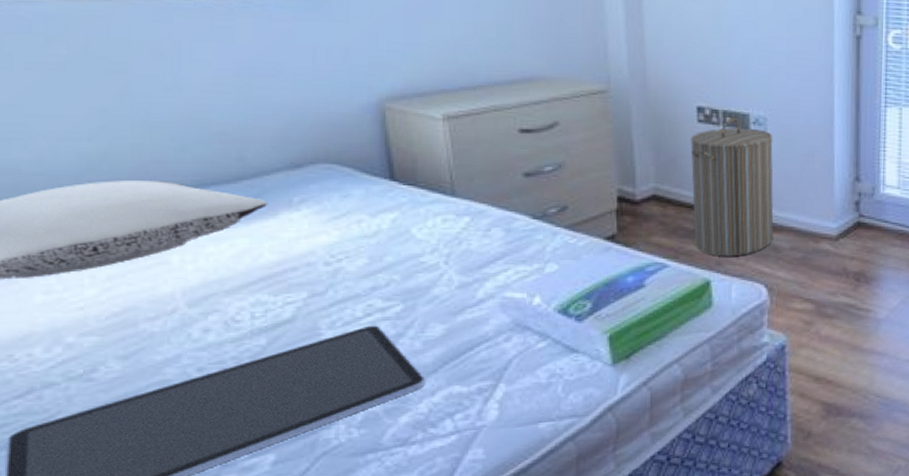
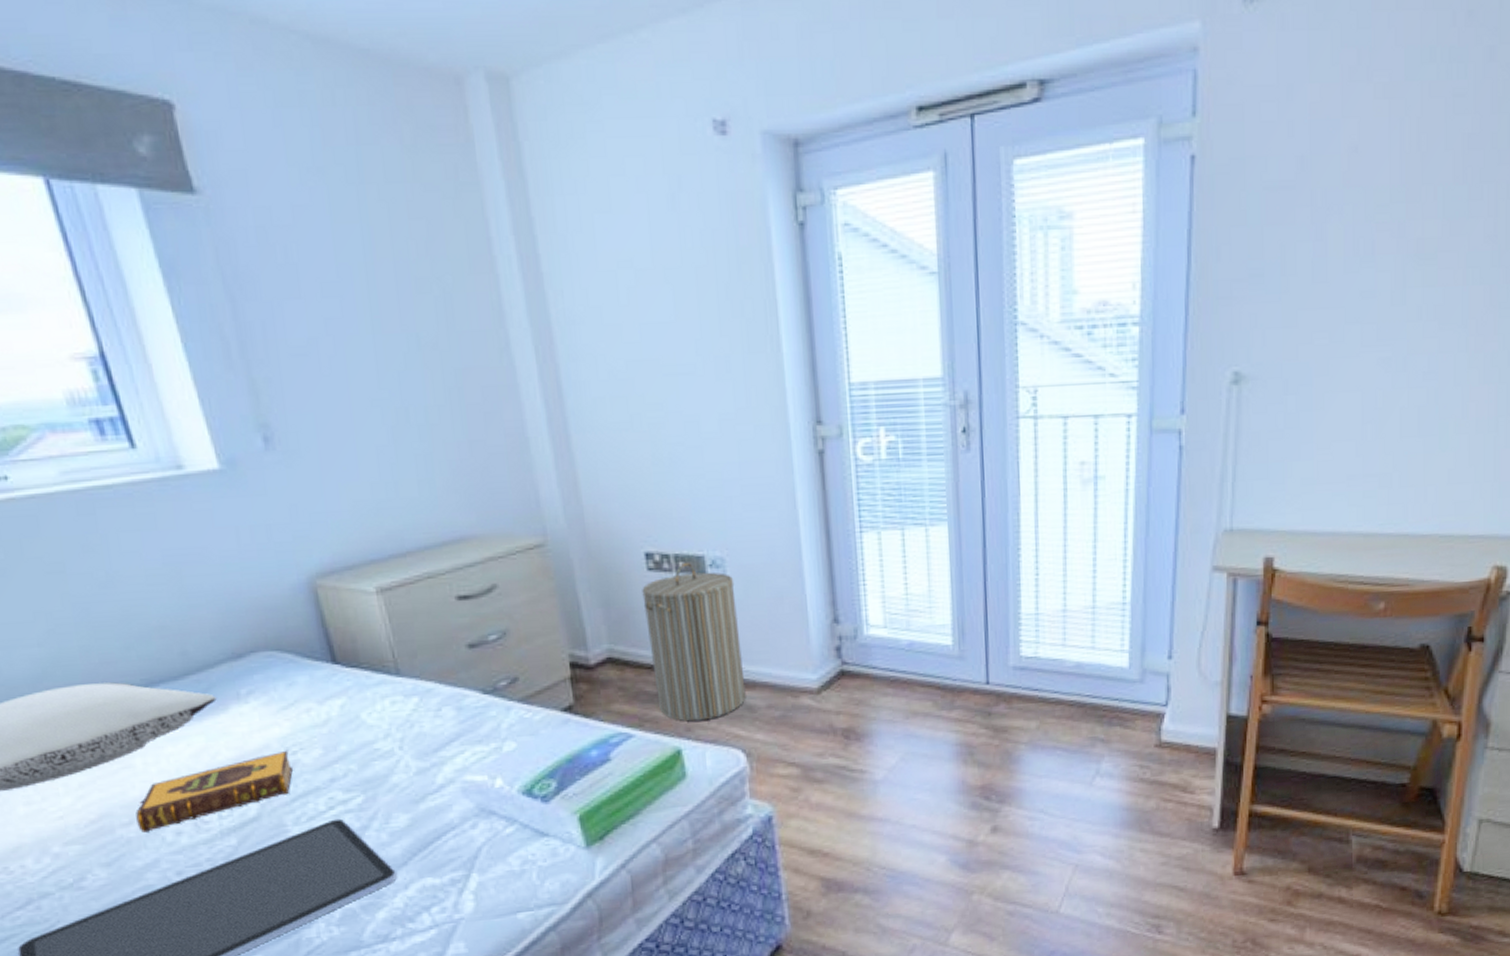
hardback book: none [163,257,336,329] -> present [135,750,294,834]

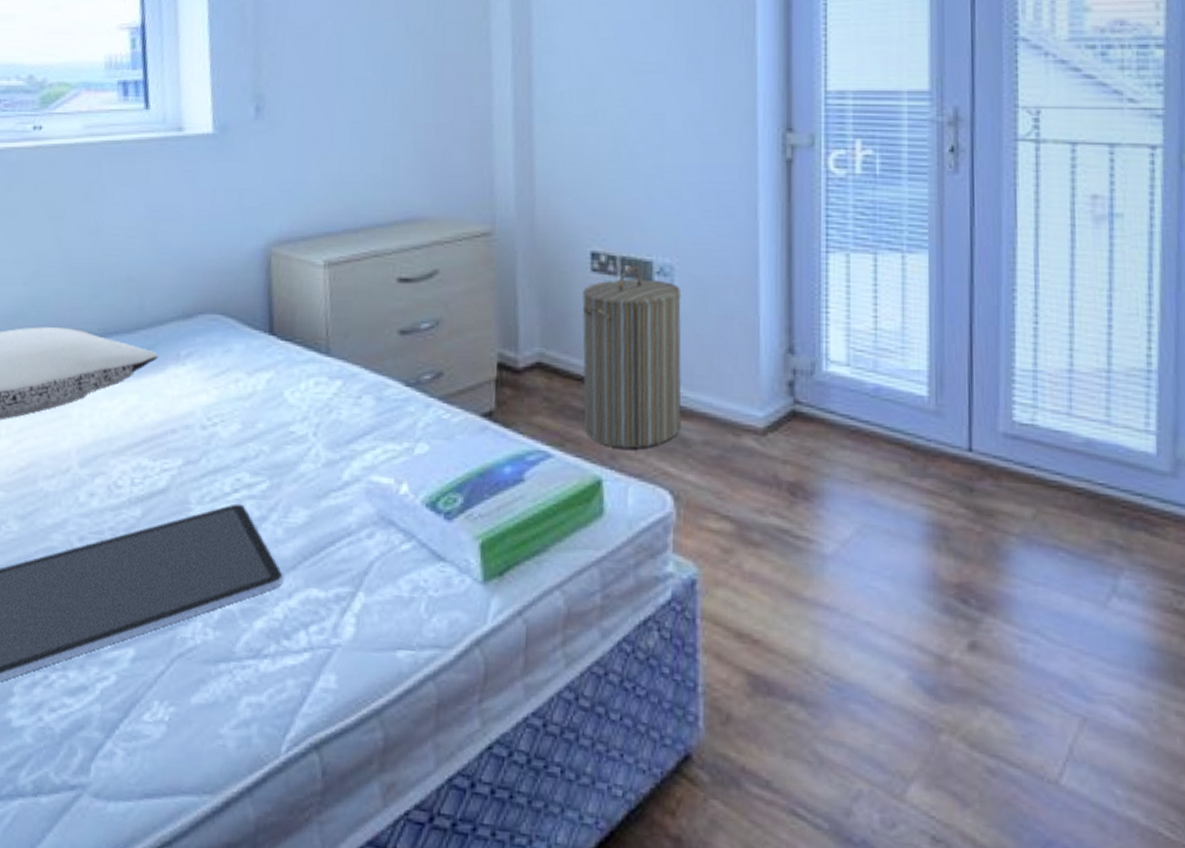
hardback book: present [135,750,294,834] -> none [58,420,211,490]

